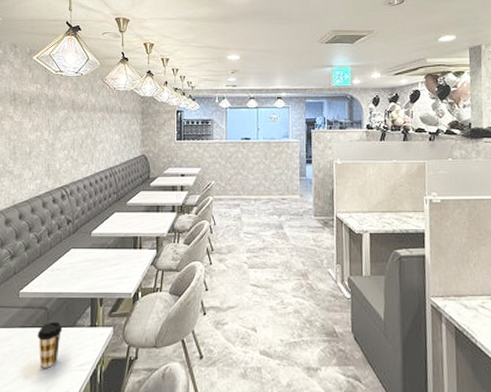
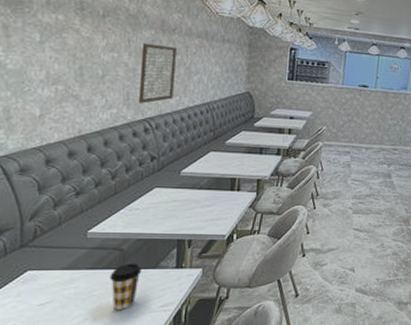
wall art: none [56,121,84,173] -> present [138,42,177,104]

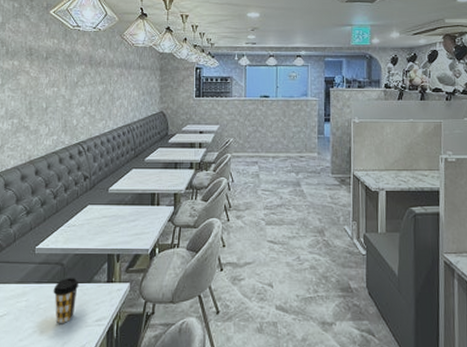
wall art: present [138,42,177,104] -> none [73,76,102,129]

